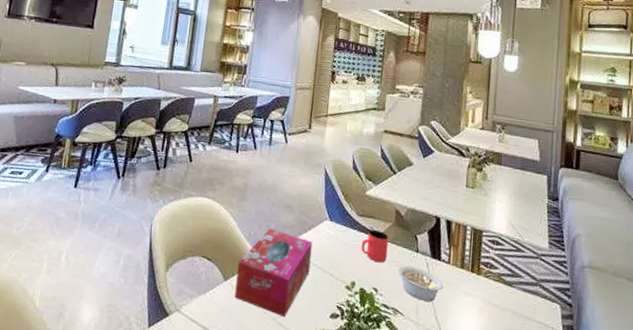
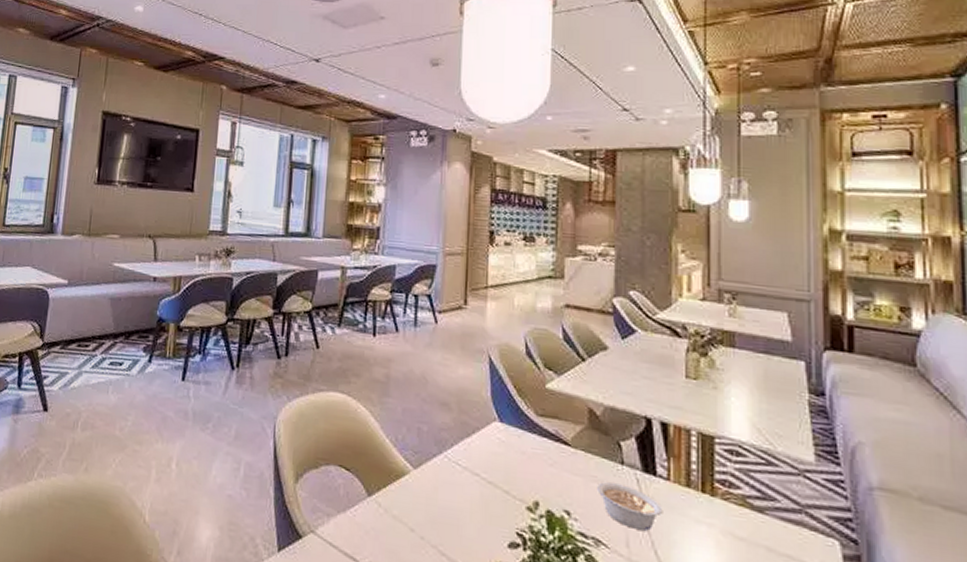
tissue box: present [234,229,313,317] -> none [382,432,479,544]
cup: present [361,229,389,263] -> none [544,433,581,478]

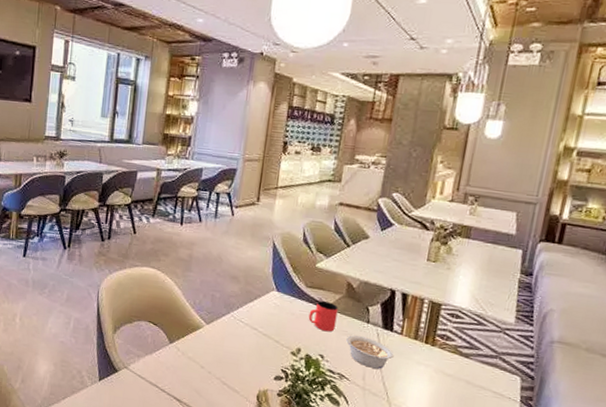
cup: none [544,433,581,478] -> present [308,300,338,332]

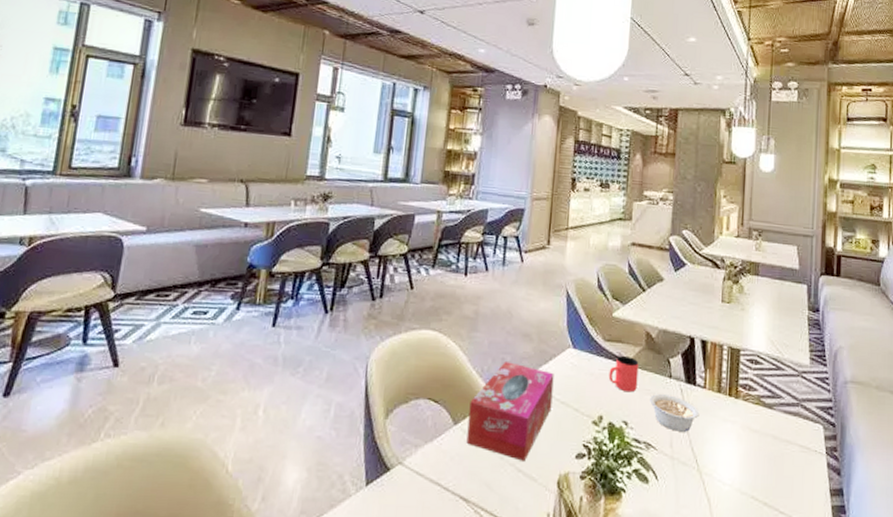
tissue box: none [180,298,258,377] -> present [466,362,554,461]

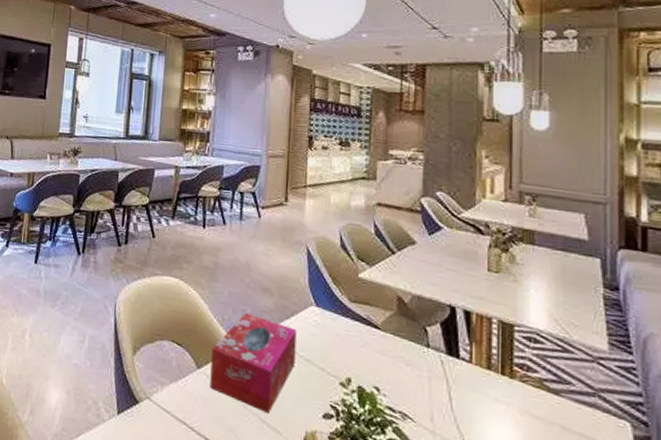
cup: present [608,355,639,393] -> none [356,318,390,358]
legume: present [650,394,700,432] -> none [405,362,465,408]

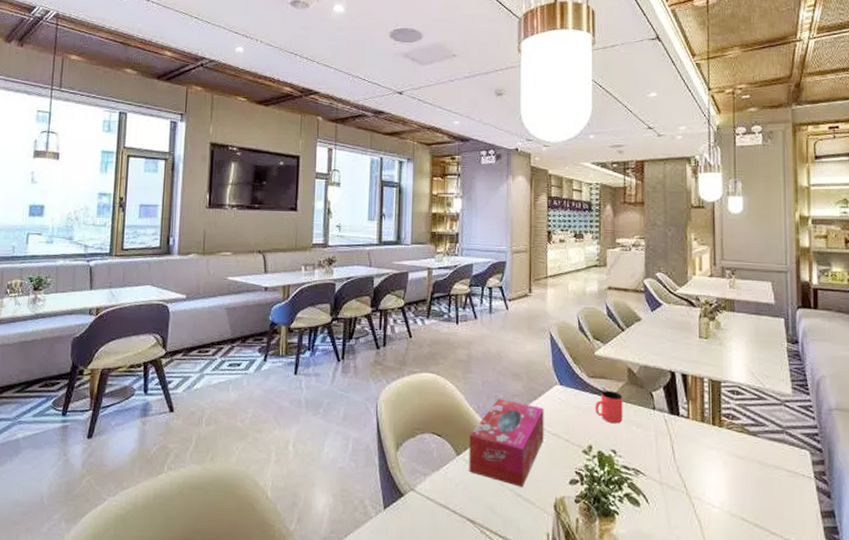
cup: none [356,318,390,358] -> present [595,390,623,424]

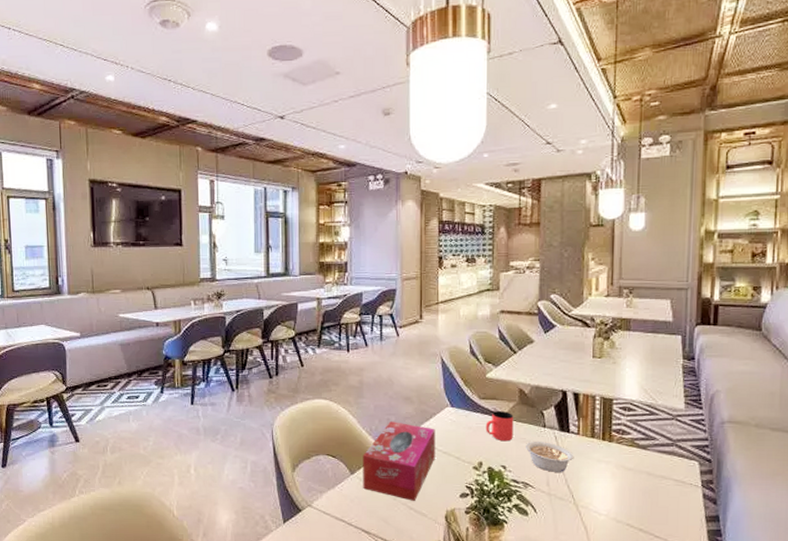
legume: none [636,425,685,459] -> present [526,442,574,472]

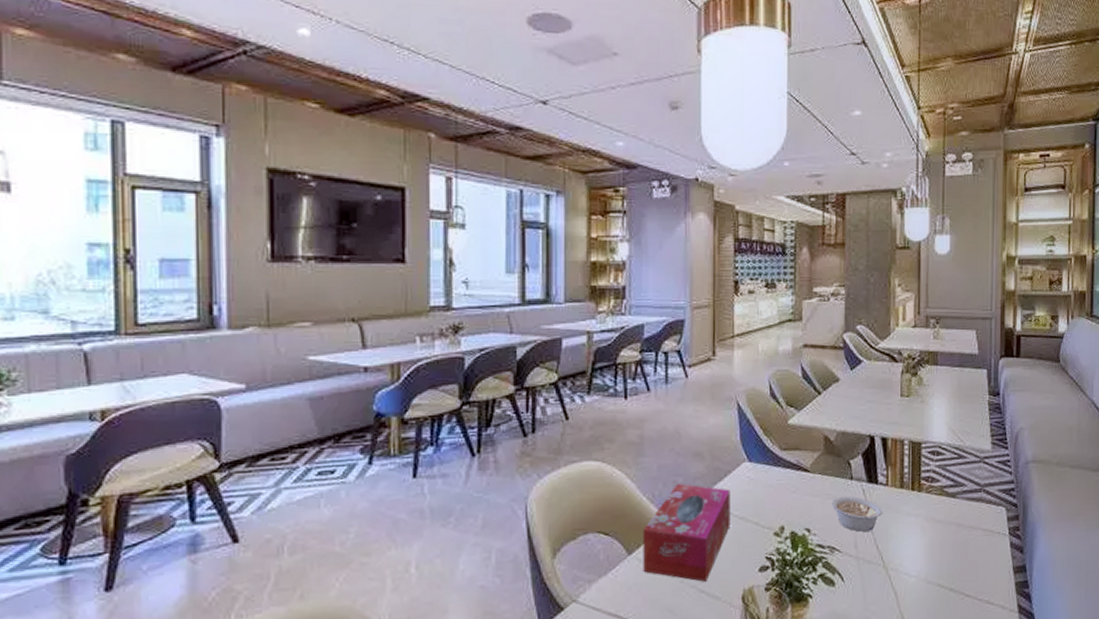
cup: present [485,410,514,442] -> none [788,462,818,500]

